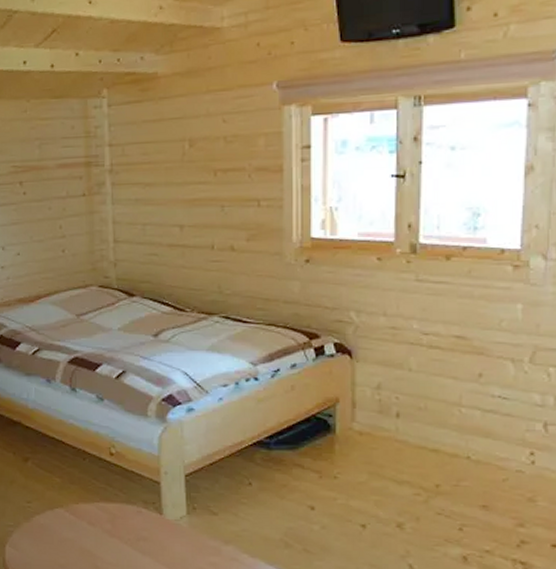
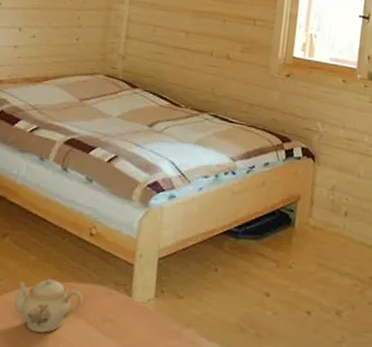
teapot: none [45,499,114,552] -> present [14,278,84,333]

